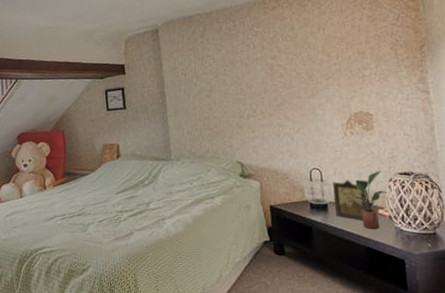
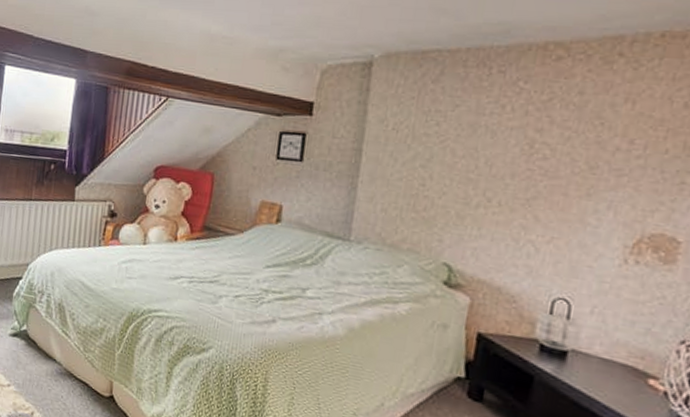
photo frame: present [333,180,369,221] -> none [577,323,638,387]
potted plant: present [349,170,387,229] -> none [607,324,672,405]

